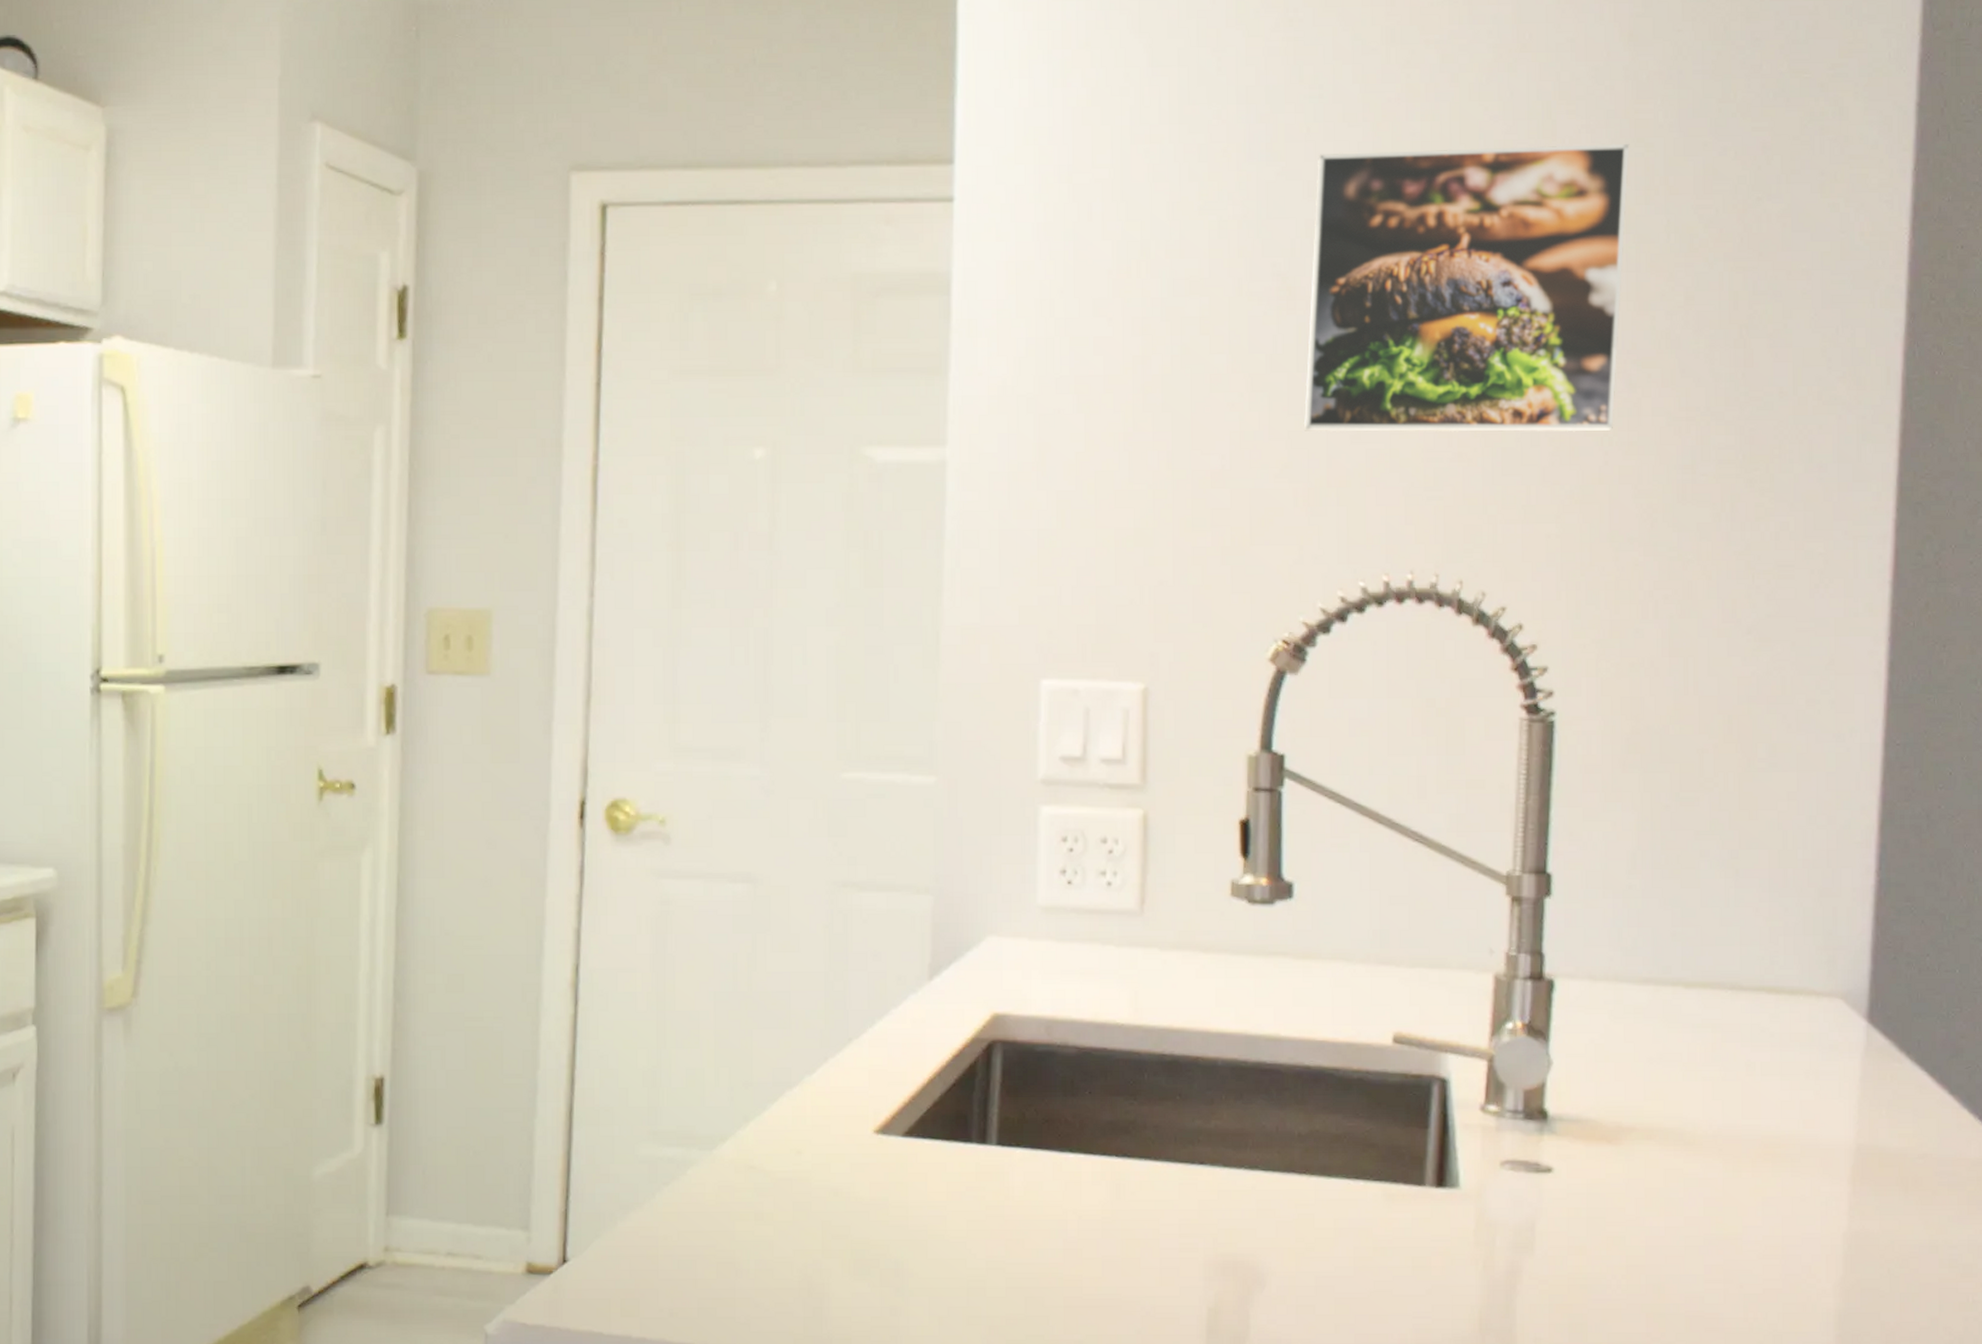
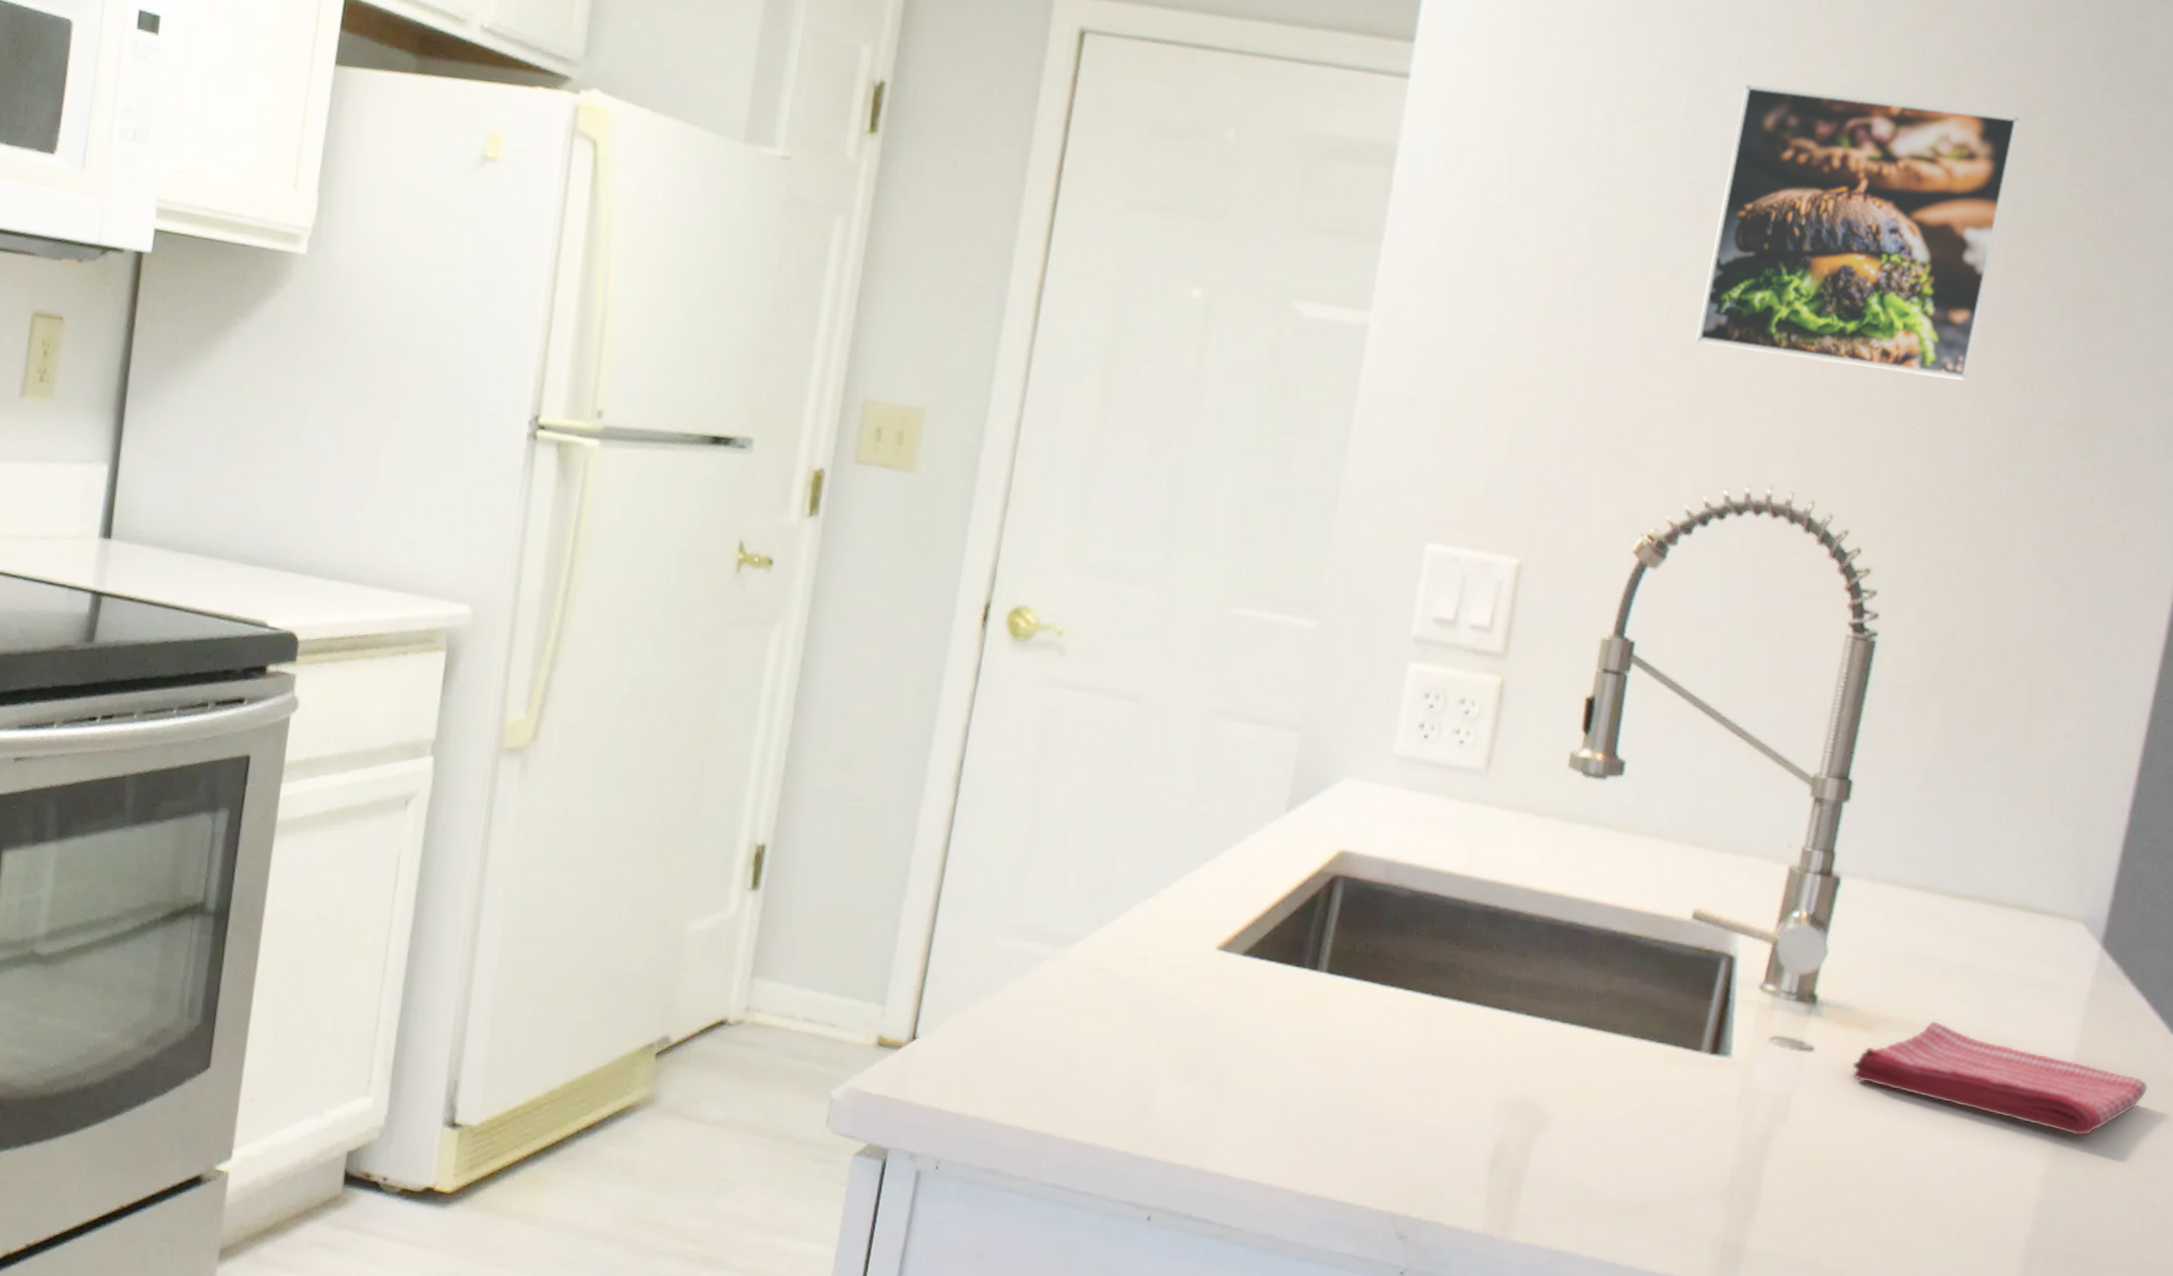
dish towel: none [1599,1124,1947,1234] -> present [1852,1020,2148,1136]

